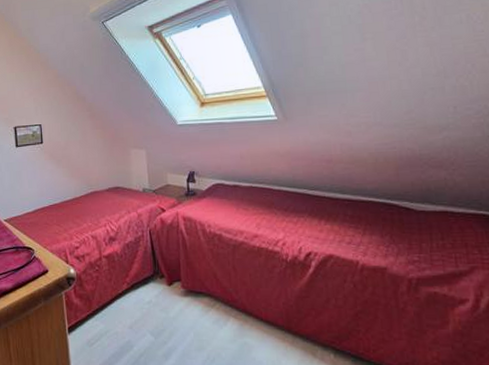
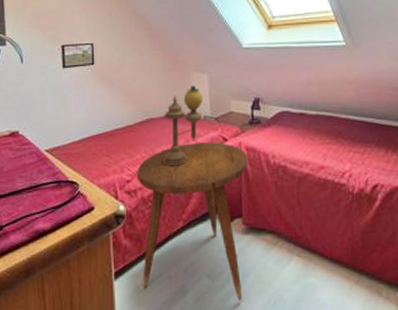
side table: none [85,213,185,356] -> present [137,142,248,300]
table lamp: none [107,161,141,234] -> present [163,86,202,166]

